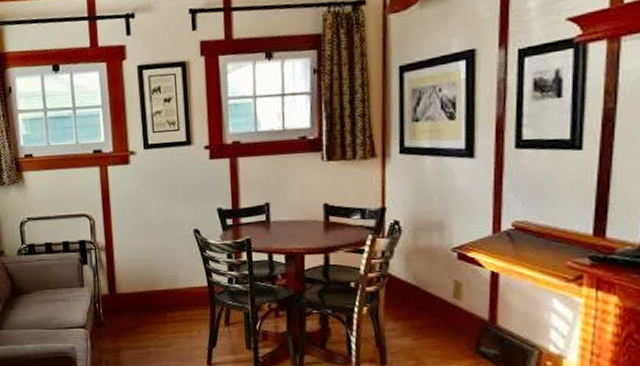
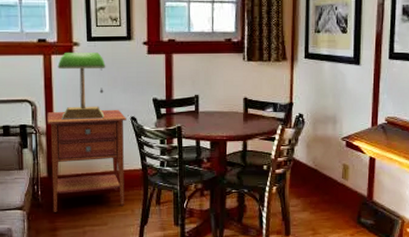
nightstand: none [105,221,191,332] -> present [47,109,127,212]
table lamp: none [114,161,166,235] -> present [57,52,106,120]

